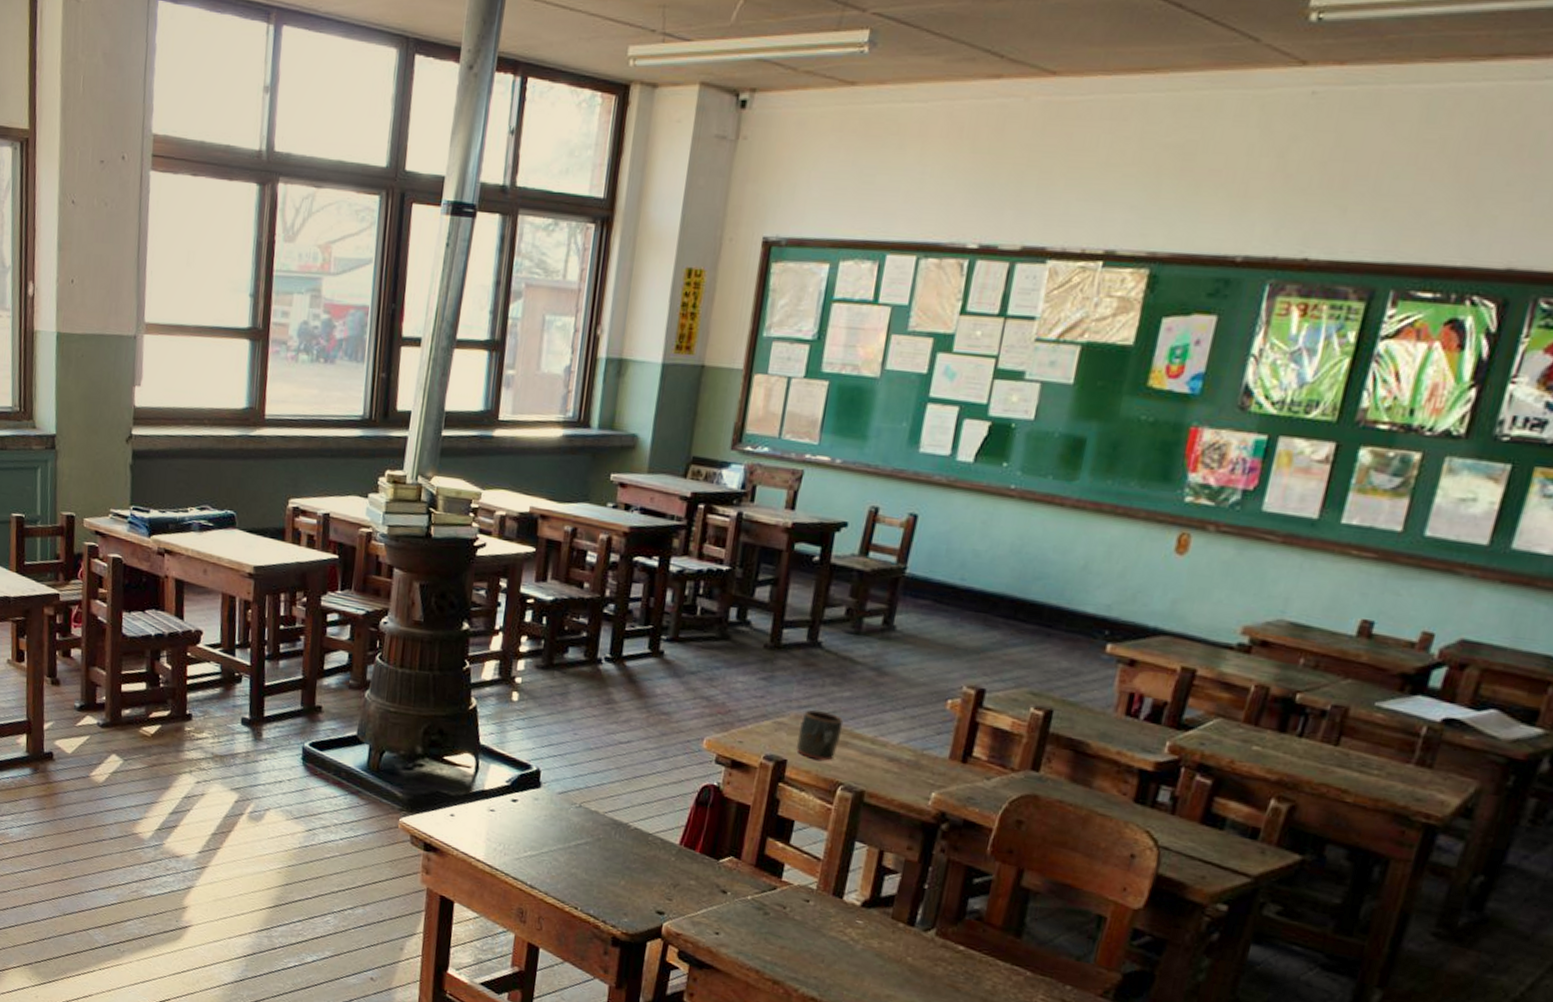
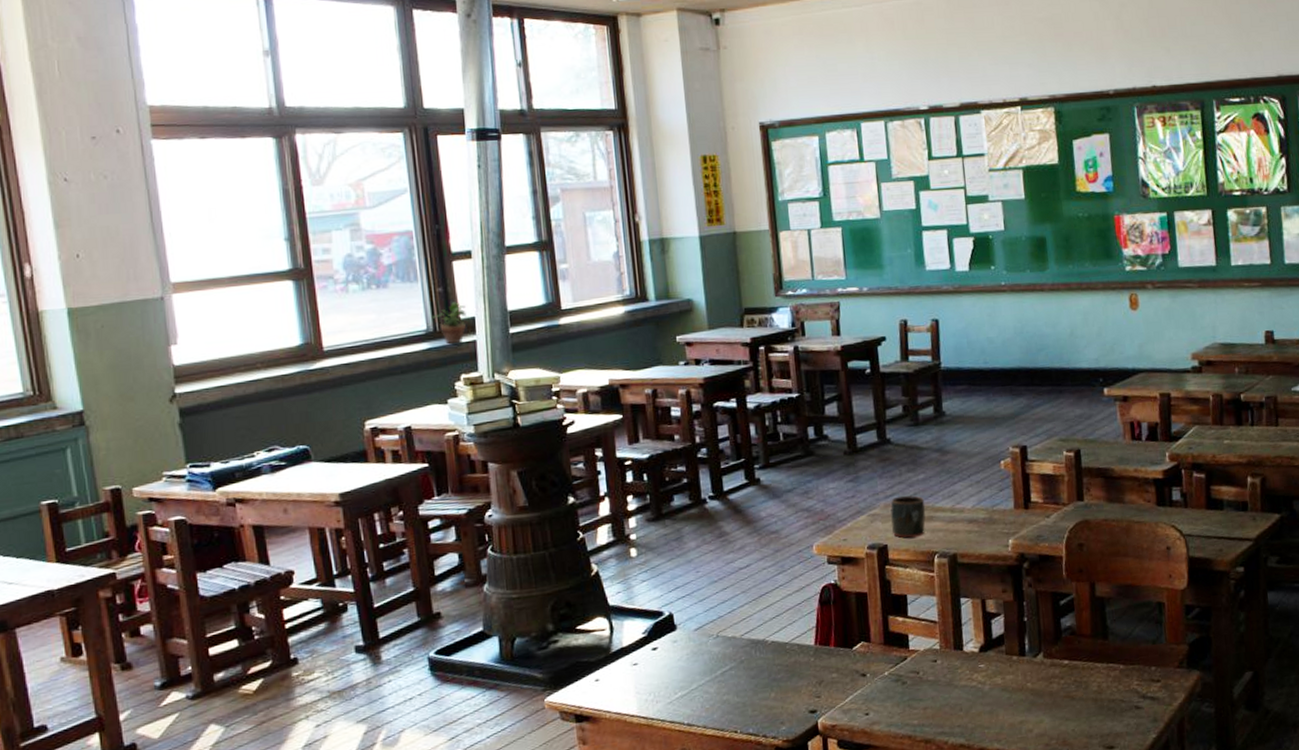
potted plant: none [370,391,405,437] -> present [431,302,468,344]

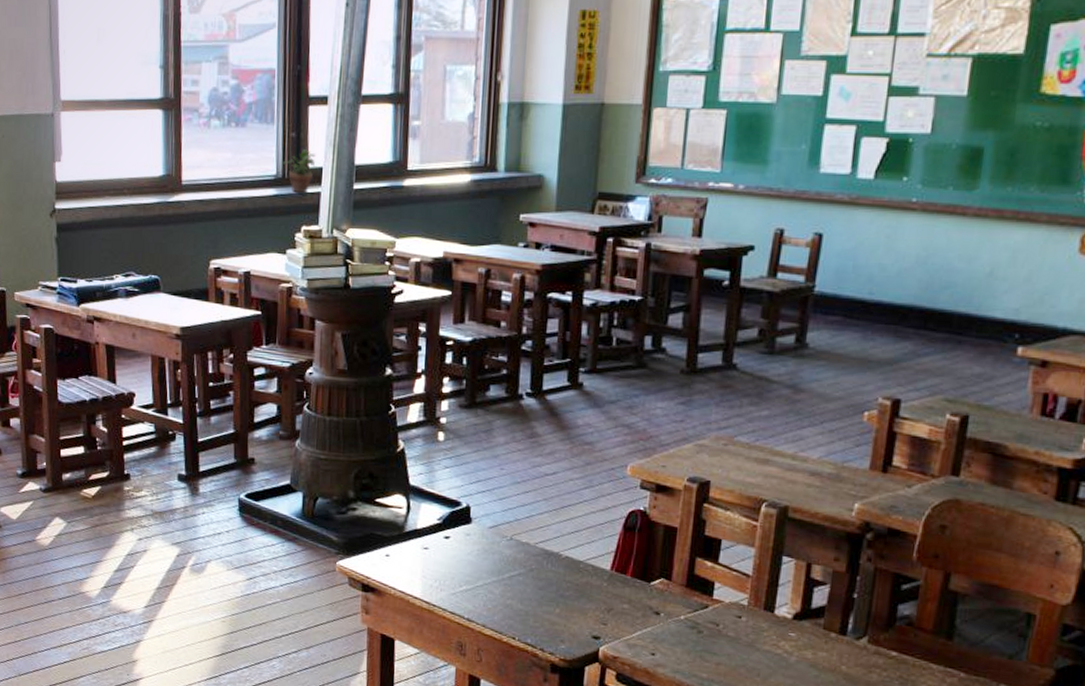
mug: present [890,495,926,538] -> none [718,431,764,479]

